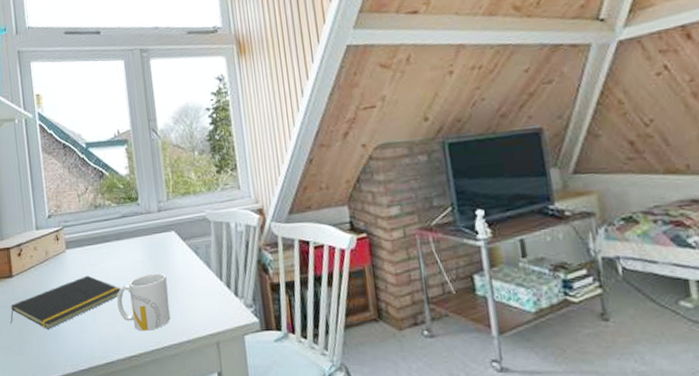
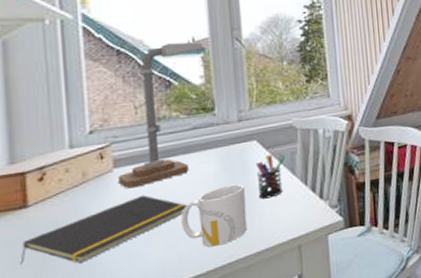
desk lamp: none [69,134,126,269] -> present [118,42,203,189]
pen holder: none [175,246,201,291] -> present [255,155,286,200]

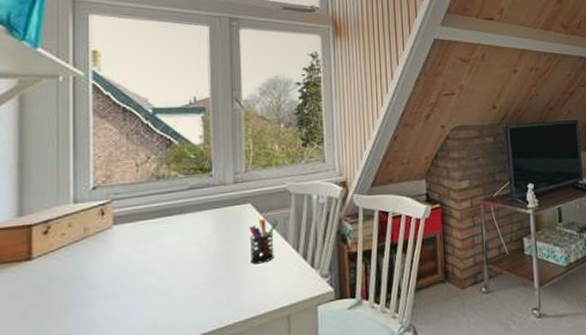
notepad: present [20,194,188,265] -> none [21,253,181,319]
desk lamp: present [118,42,203,189] -> none [117,101,204,247]
mug: present [181,184,248,248] -> none [174,247,238,311]

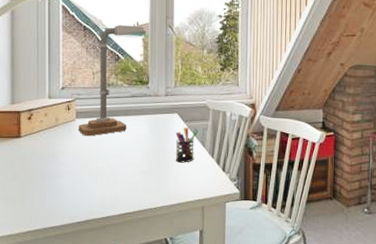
desk lamp: none [117,101,204,247] -> present [79,25,144,136]

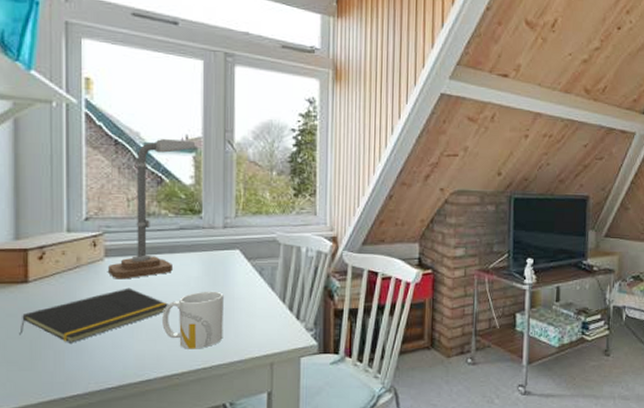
notepad: none [14,143,124,186] -> present [19,287,169,343]
mug: none [119,146,166,193] -> present [162,291,224,349]
pen holder: present [175,127,199,163] -> none [236,266,266,310]

